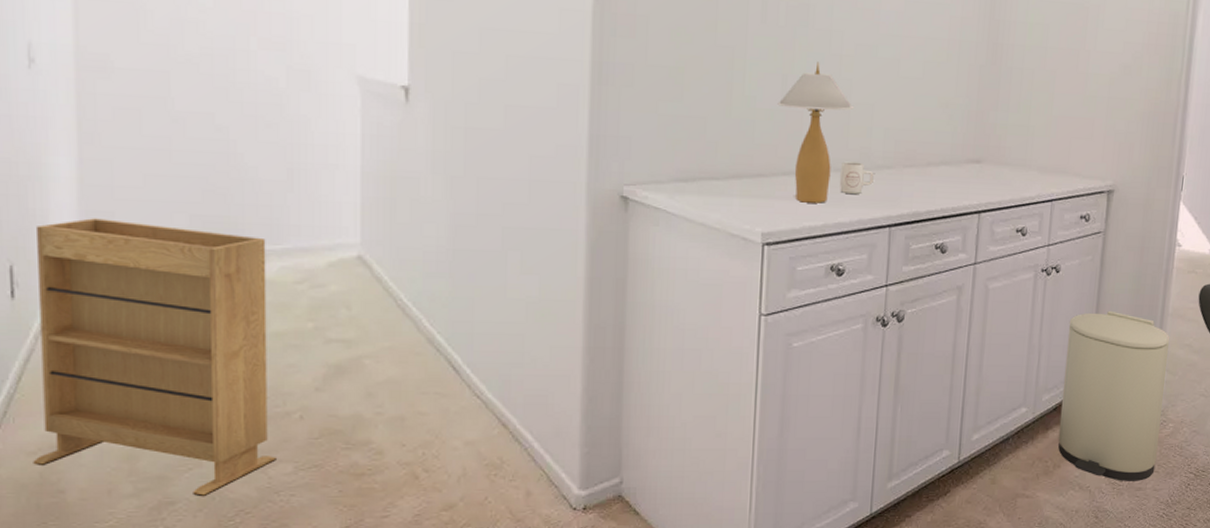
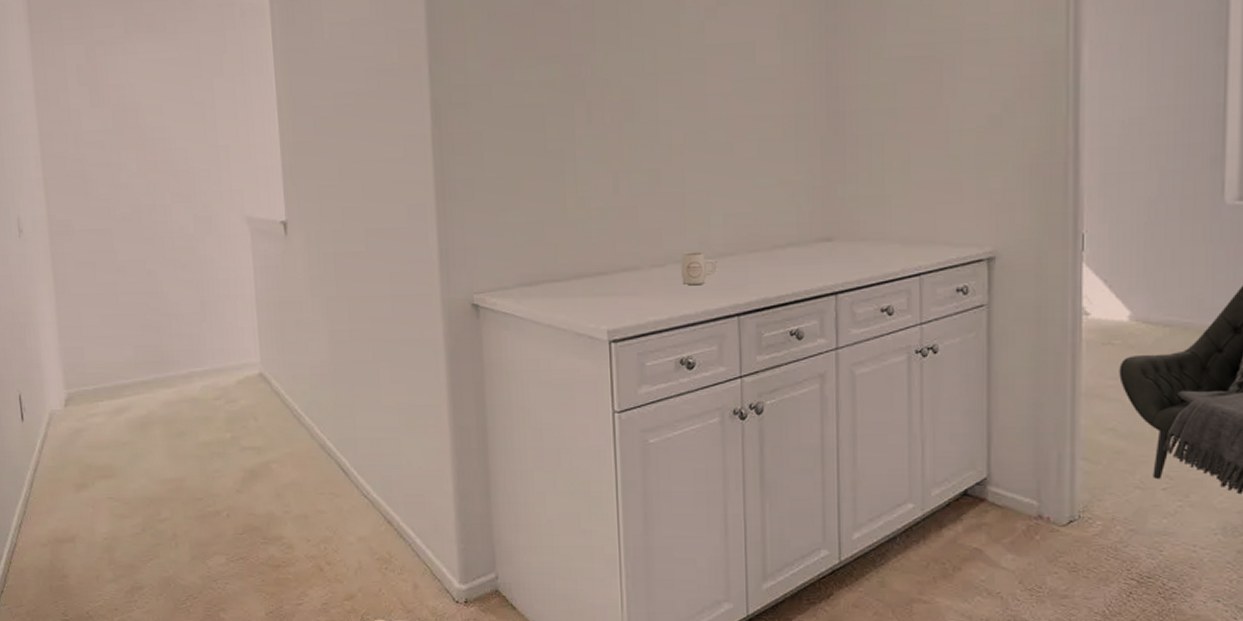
shoe rack: present [33,218,276,497] -> none [34,353,213,583]
table lamp: present [777,61,854,203] -> none [611,154,688,297]
pedal bin: present [1058,310,1170,481] -> none [955,392,1087,588]

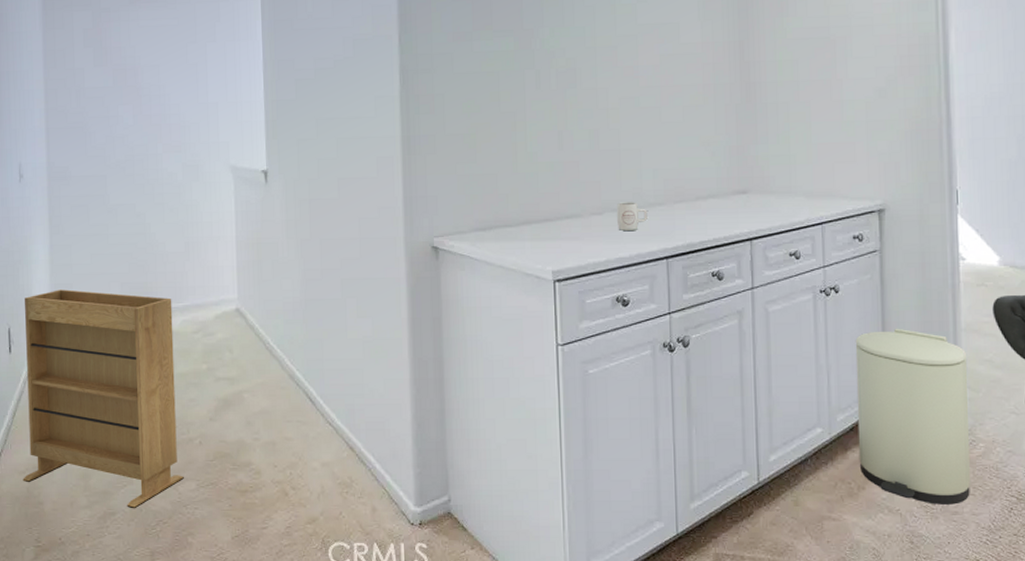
shoe rack: none [34,353,213,583] -> present [23,289,184,509]
pedal bin: none [955,392,1087,588] -> present [855,328,971,505]

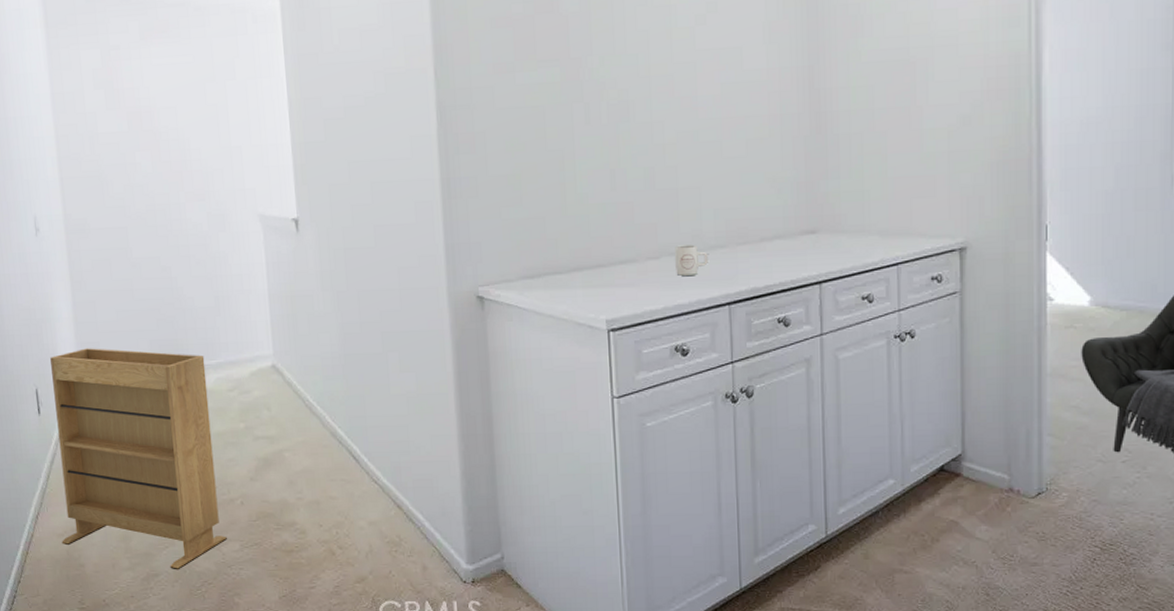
pedal bin: present [855,328,971,505] -> none [931,374,1052,556]

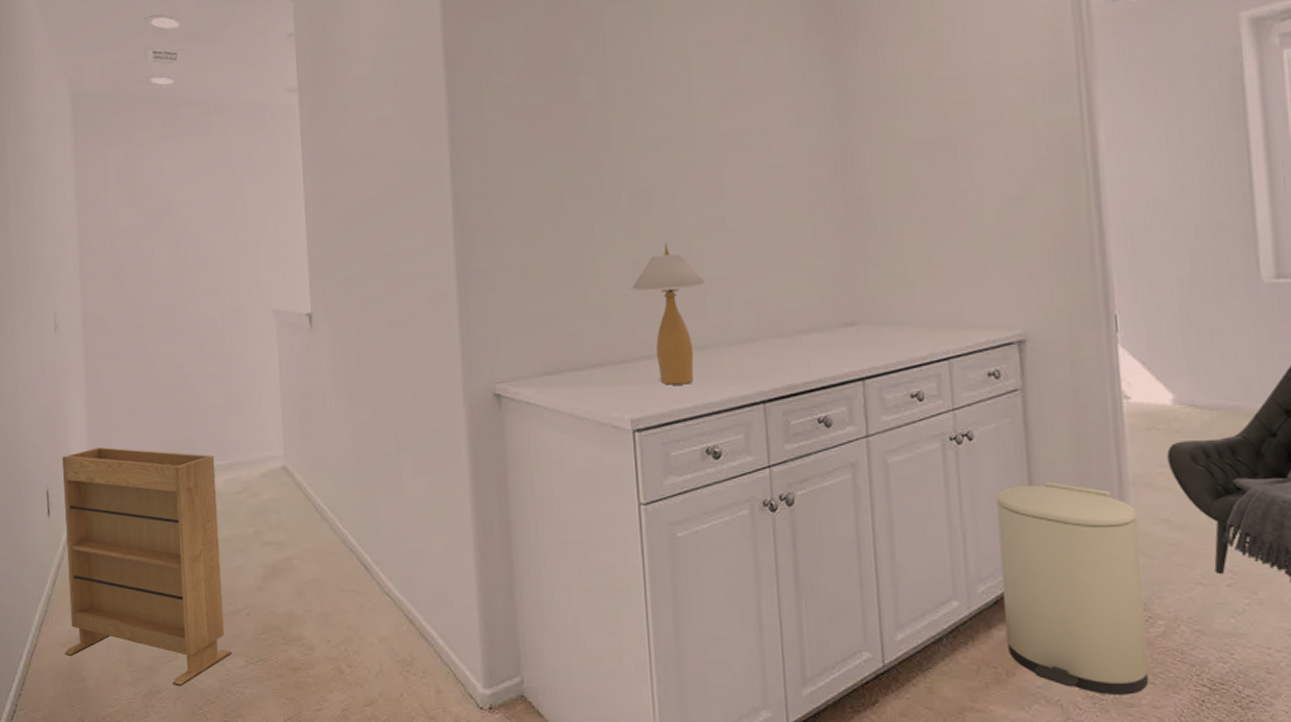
table lamp: none [608,153,681,288] -> present [630,242,708,385]
mug: present [674,244,708,276] -> none [702,338,740,372]
pedal bin: none [931,374,1052,556] -> present [995,481,1150,695]

